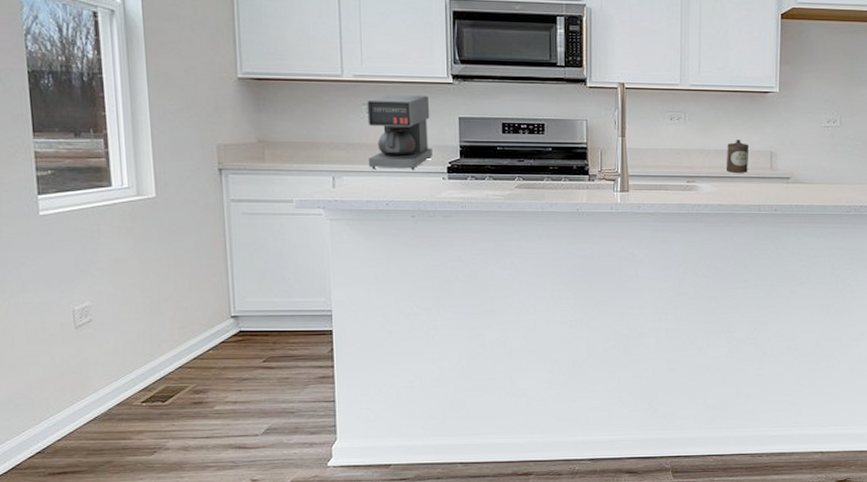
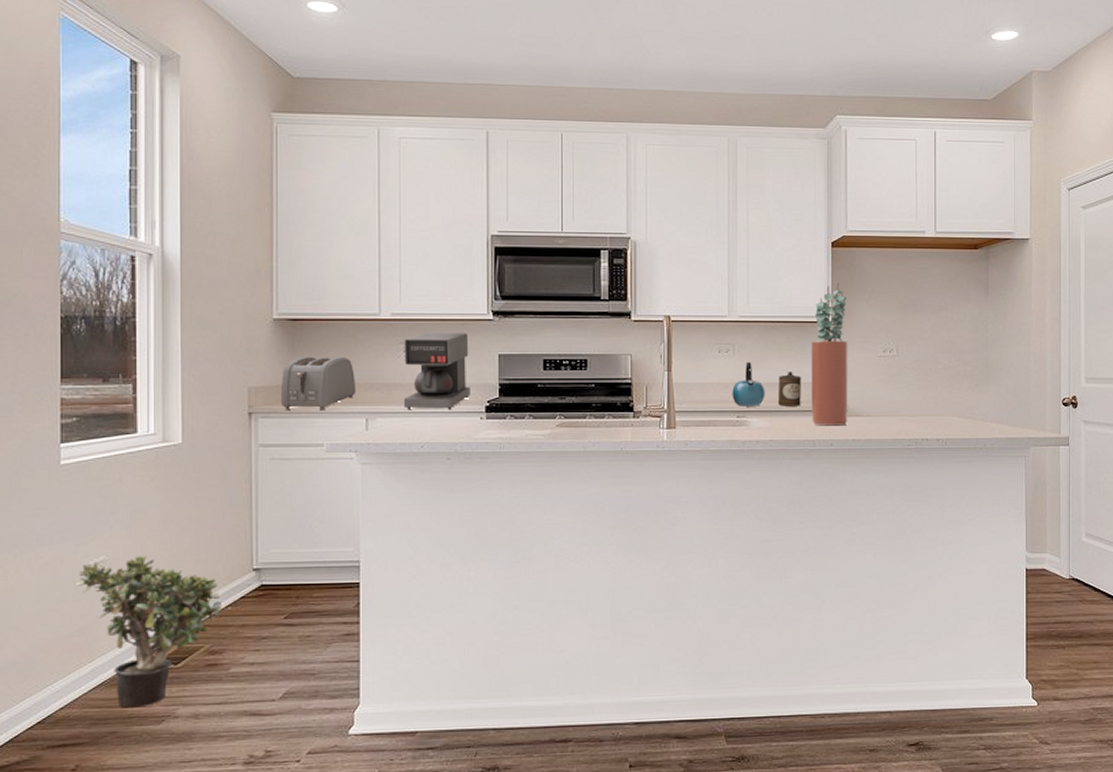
potted plant: none [62,301,205,441] -> present [75,555,223,708]
toaster: none [248,115,322,168] -> present [280,356,357,411]
kettle: none [683,130,714,172] -> present [732,362,765,406]
vase: none [757,54,794,192] -> present [811,283,848,426]

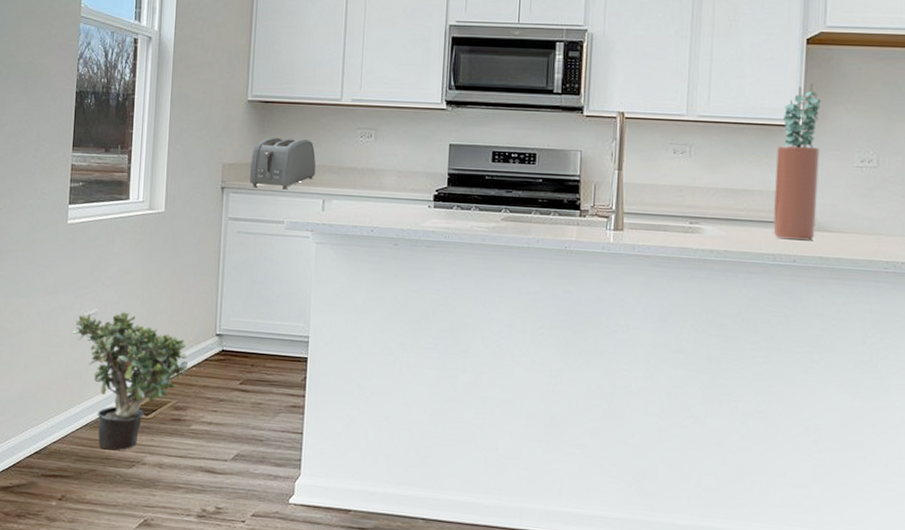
coffee maker: present [403,333,470,410] -> none [357,119,422,197]
kettle: present [732,362,765,406] -> none [686,165,723,213]
canister: present [779,372,802,406] -> none [737,178,765,216]

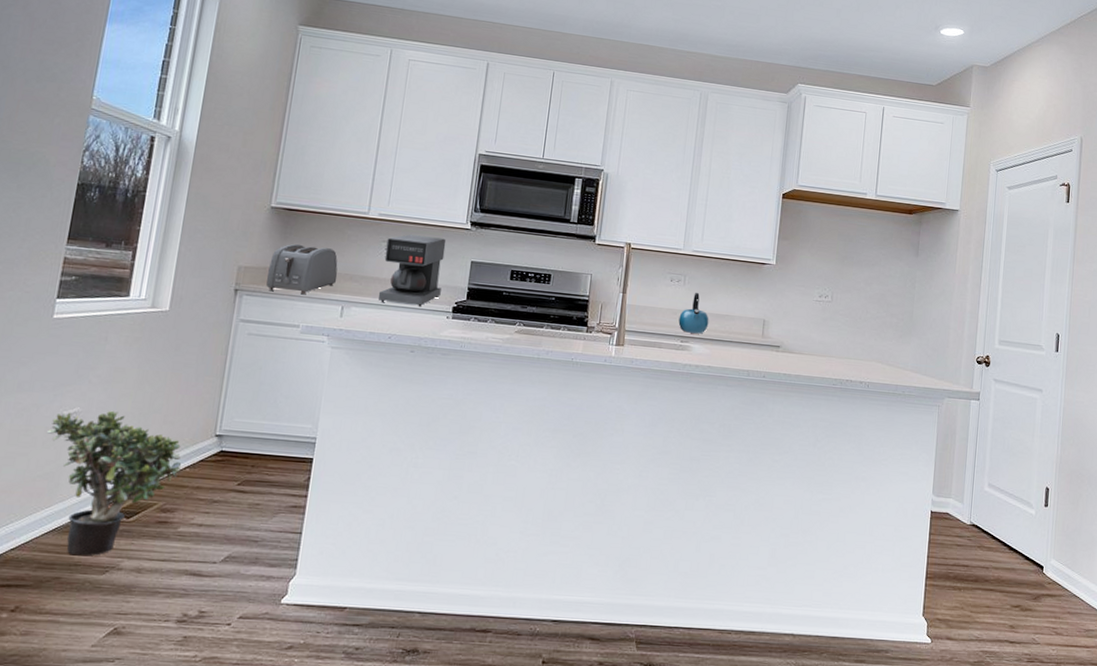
coffee maker: none [357,119,422,197] -> present [377,234,446,307]
kettle: none [686,165,723,213] -> present [678,293,709,334]
vase: present [773,84,821,241] -> none [748,231,791,360]

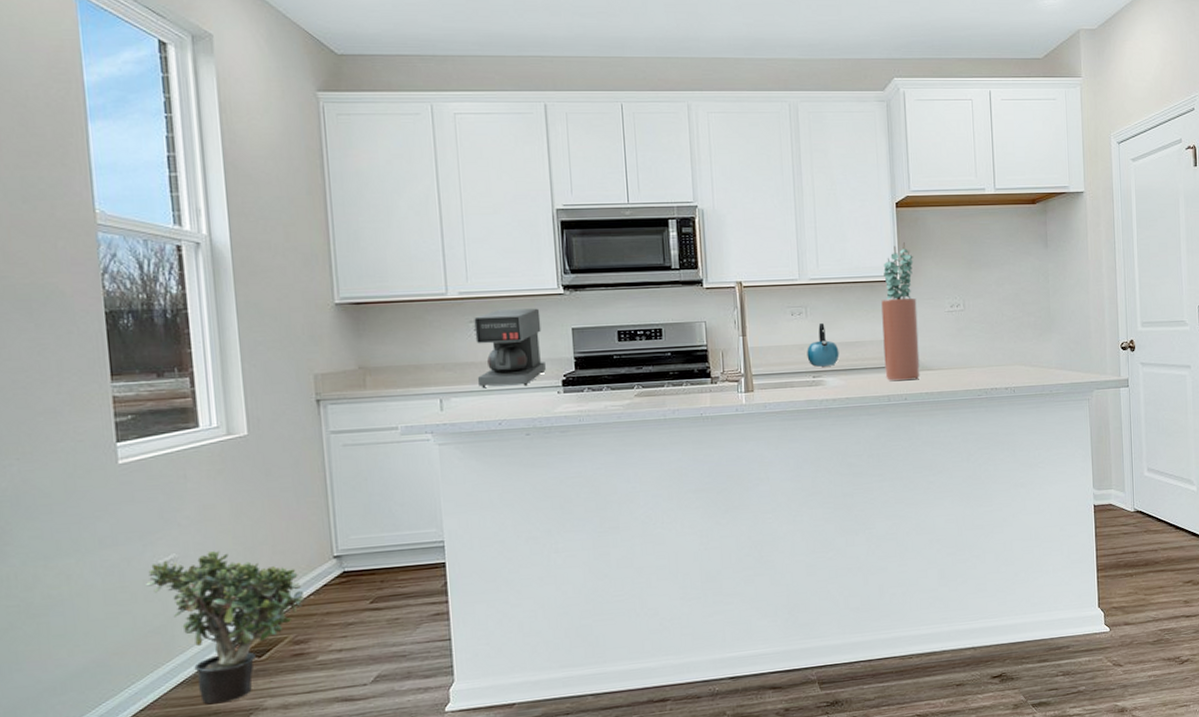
toaster: present [266,244,338,295] -> none [348,339,428,396]
vase: none [748,231,791,360] -> present [881,242,920,381]

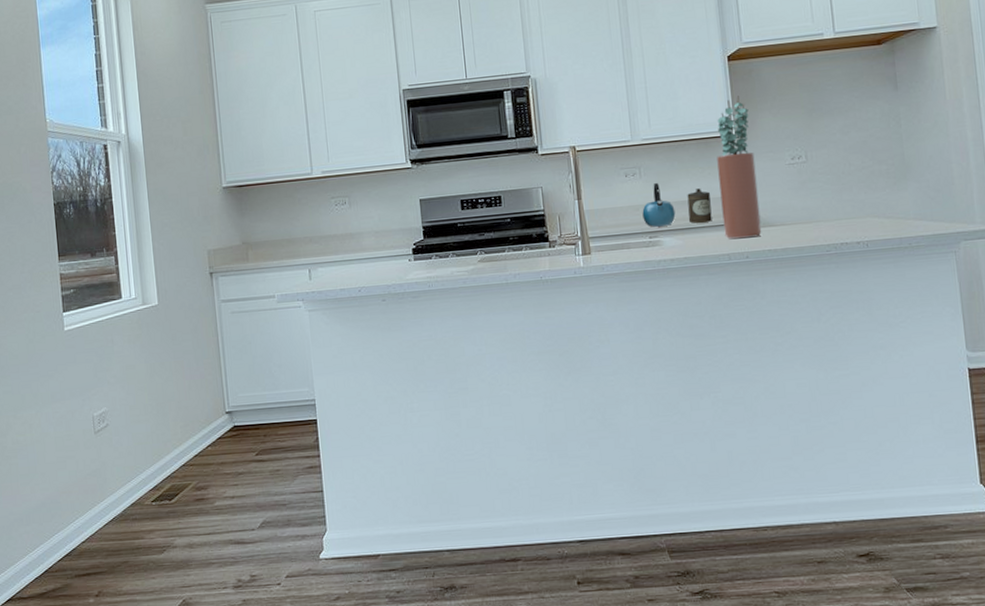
potted plant: present [145,550,305,705] -> none [84,405,204,540]
coffee maker: present [474,308,546,389] -> none [335,182,398,259]
canister: none [851,330,874,365] -> present [687,188,712,223]

